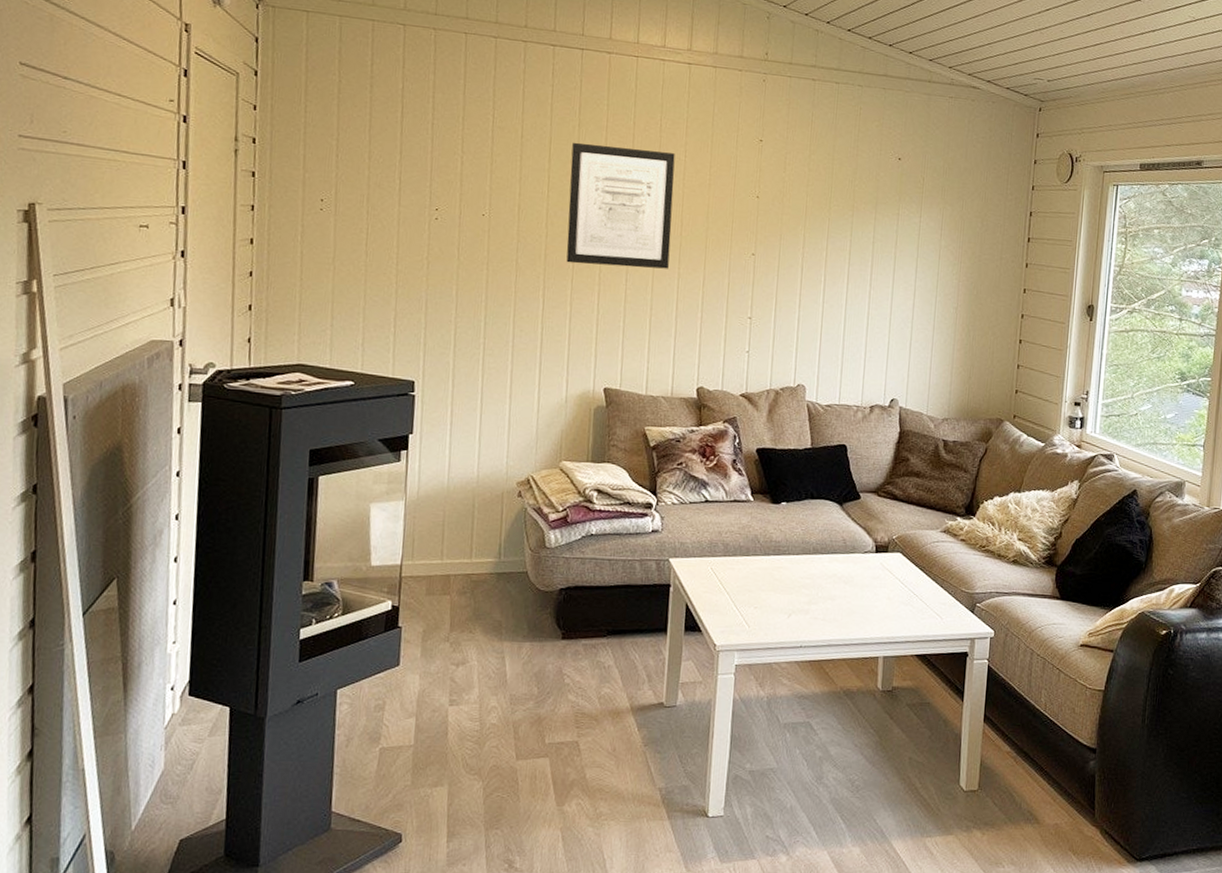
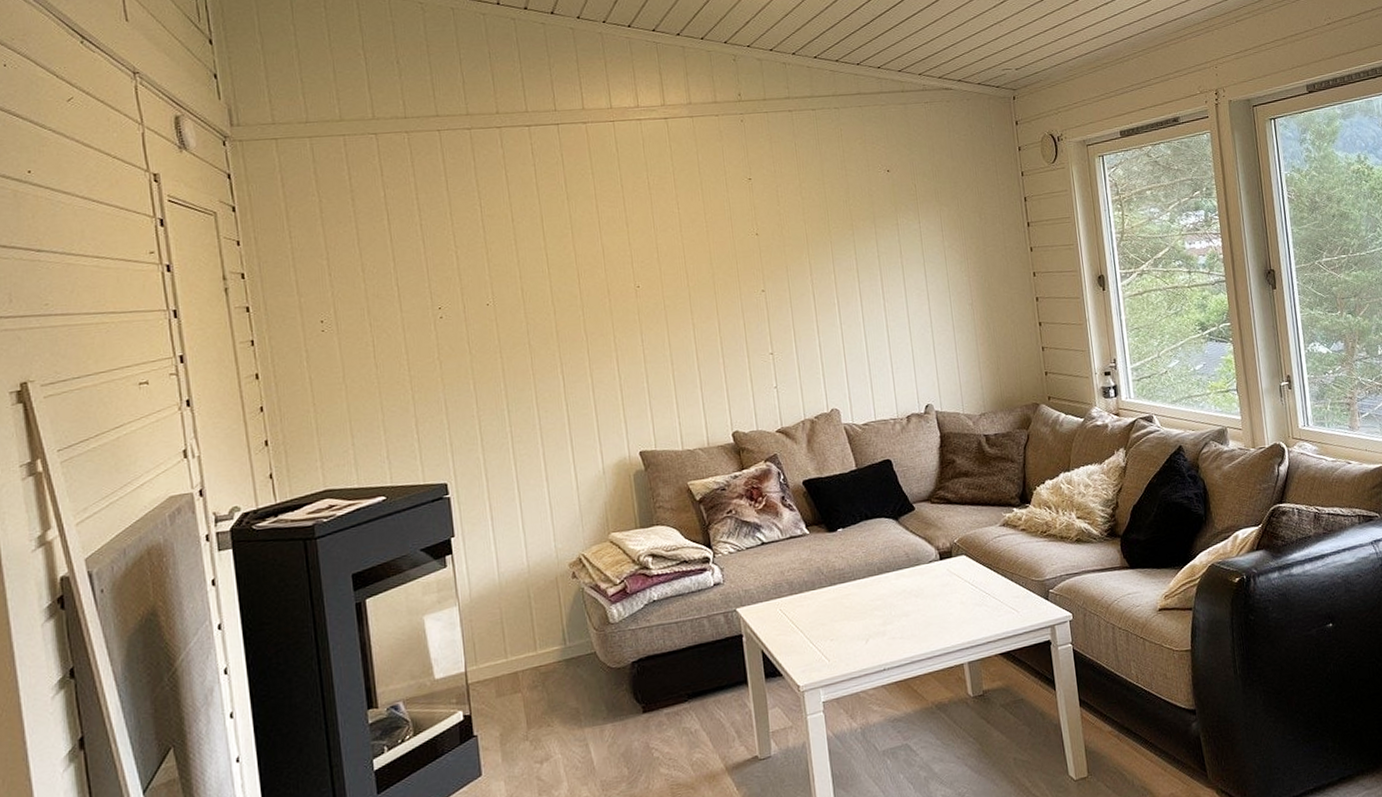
wall art: present [566,142,675,269] -> none [564,208,682,335]

